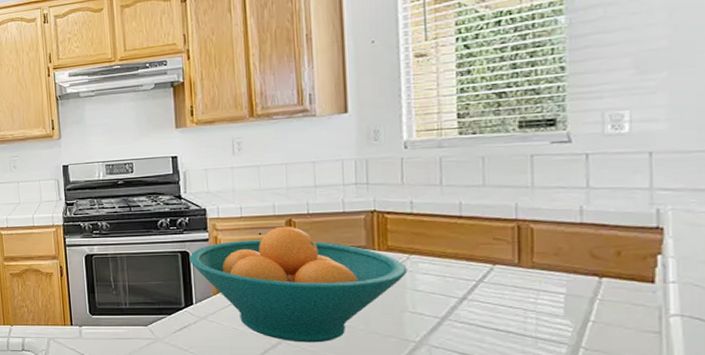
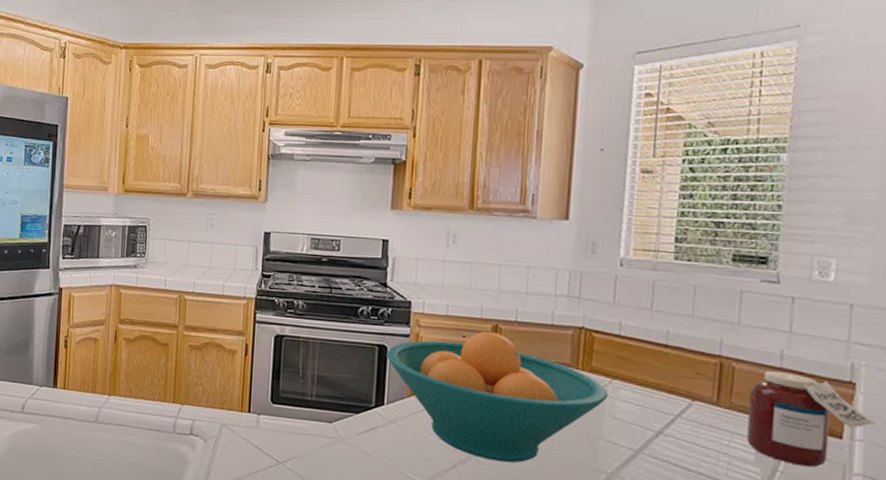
jar: none [552,226,690,314] -> present [746,371,876,468]

